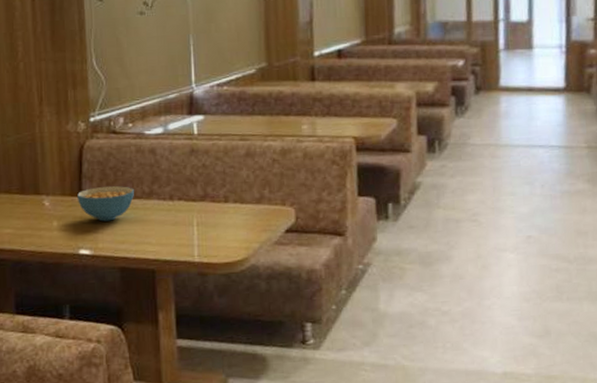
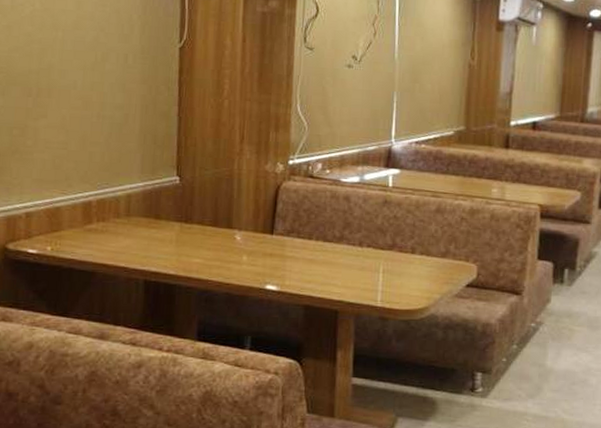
cereal bowl: present [77,186,134,222] -> none [269,227,325,261]

